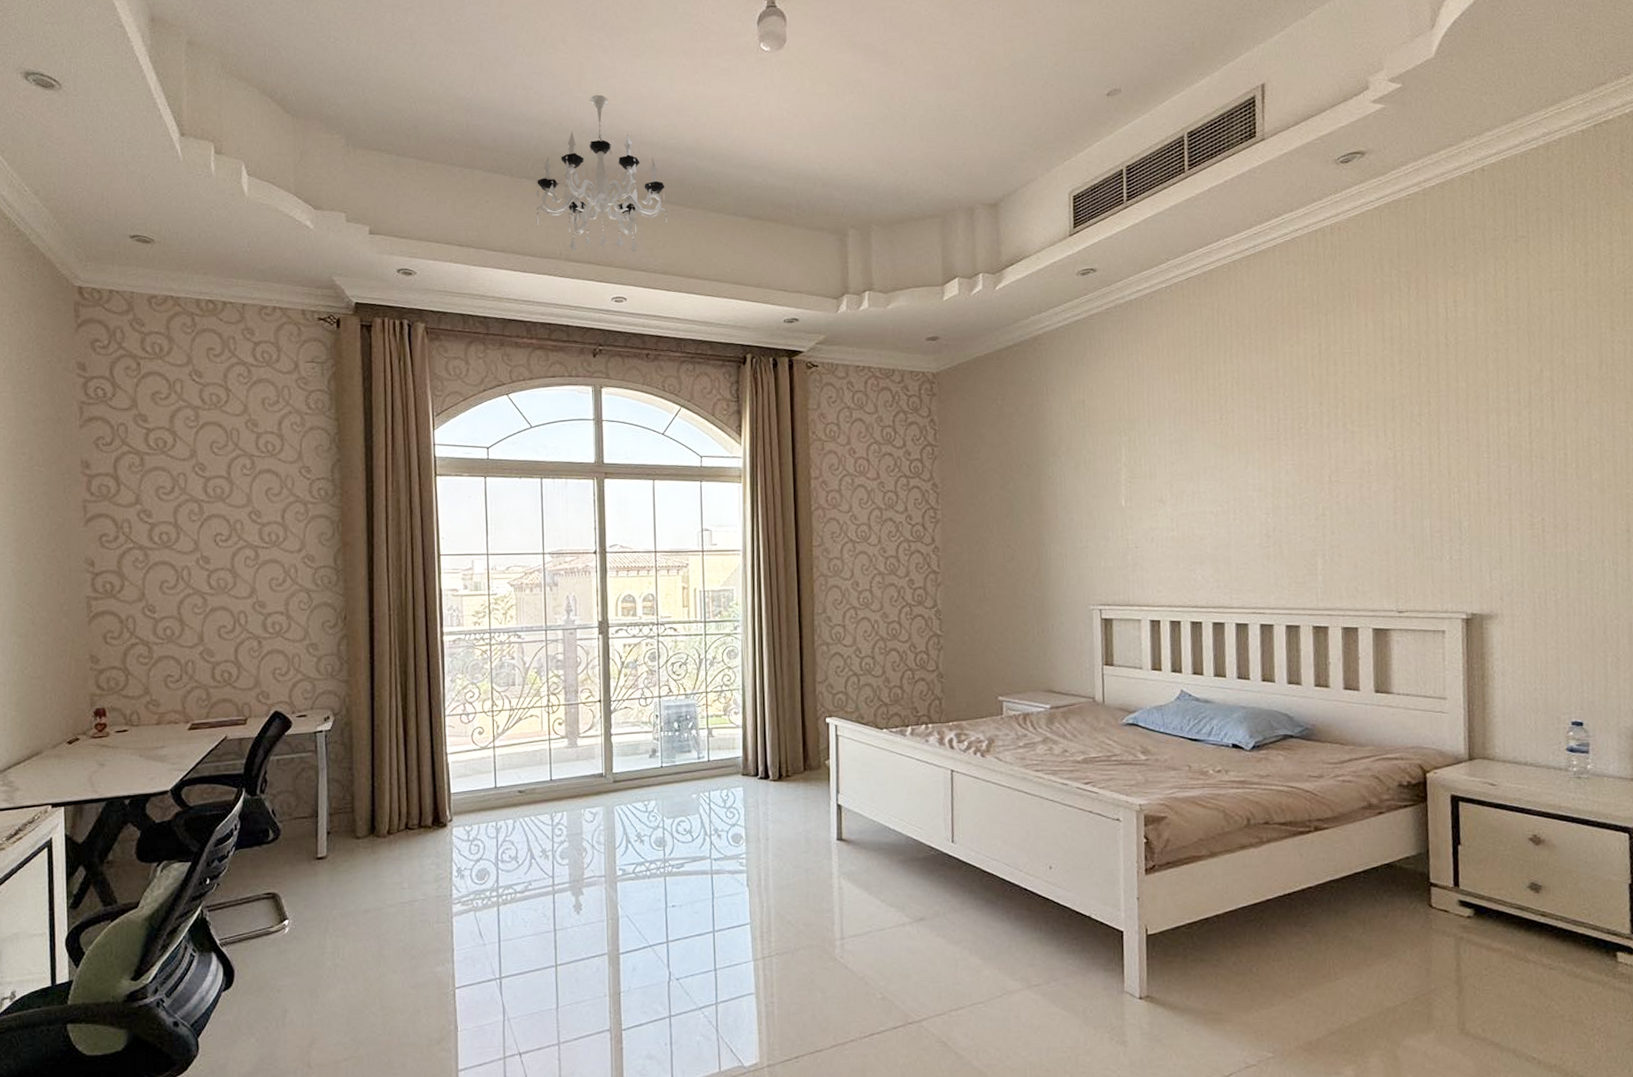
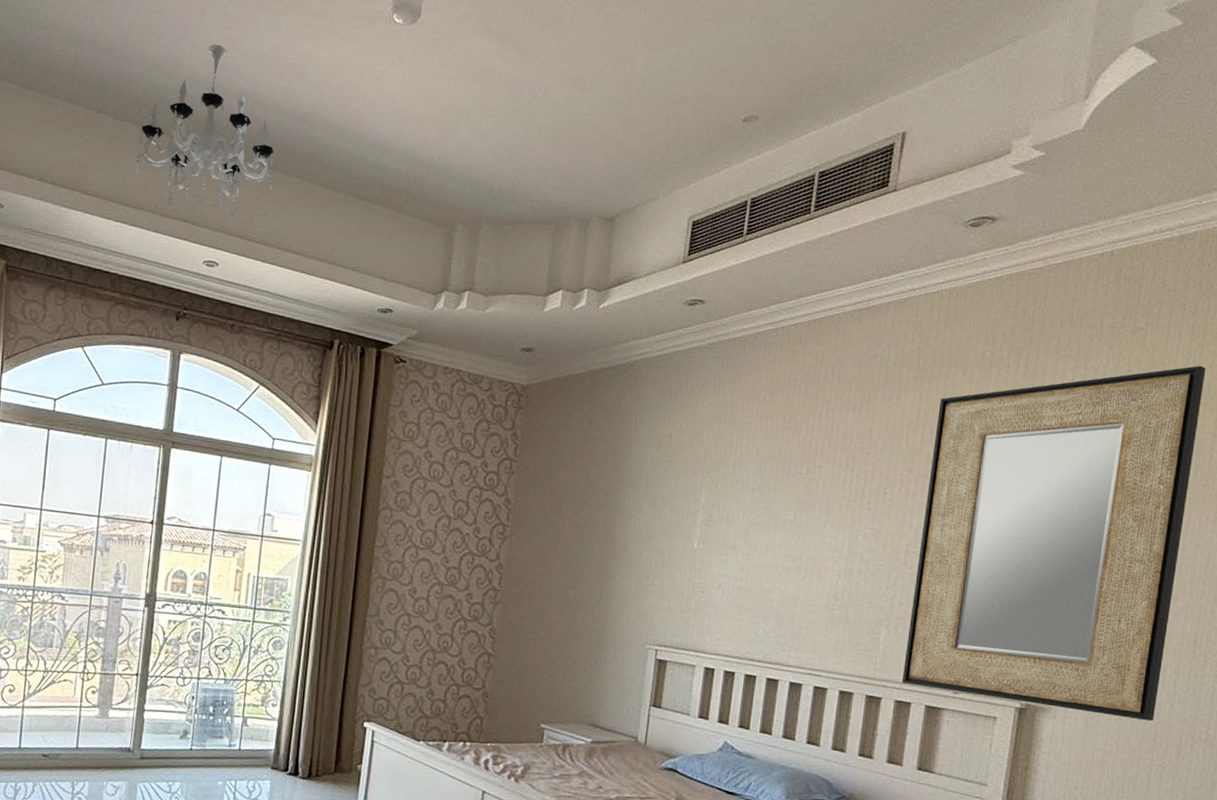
home mirror: none [1339,264,1601,615] -> present [901,365,1206,722]

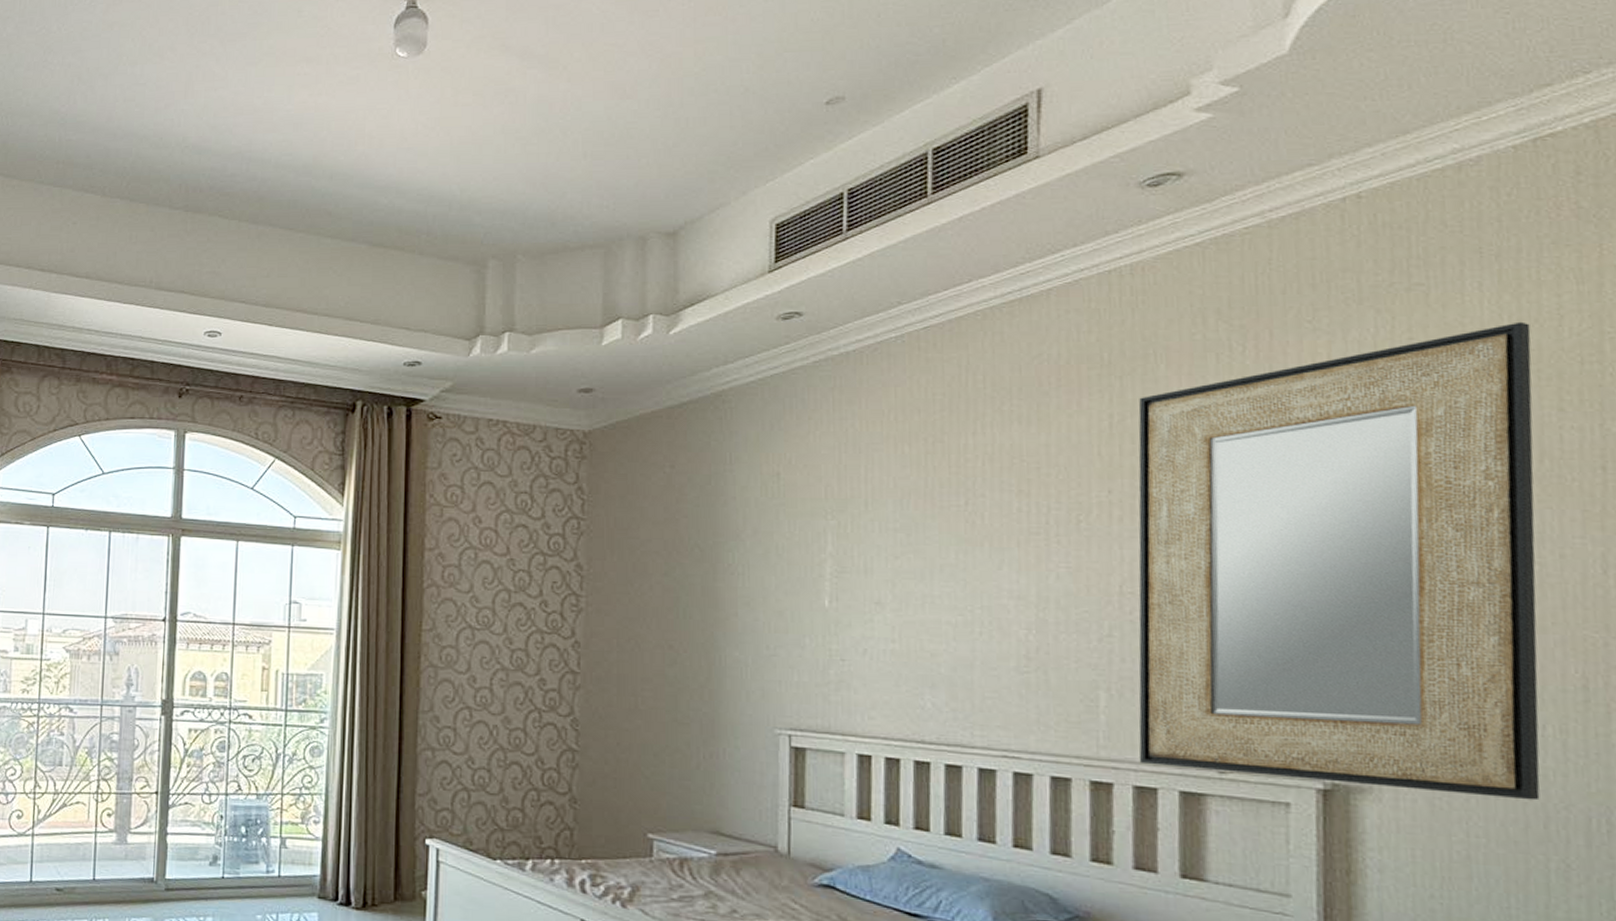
chandelier: present [135,44,274,217] -> none [127,107,275,282]

